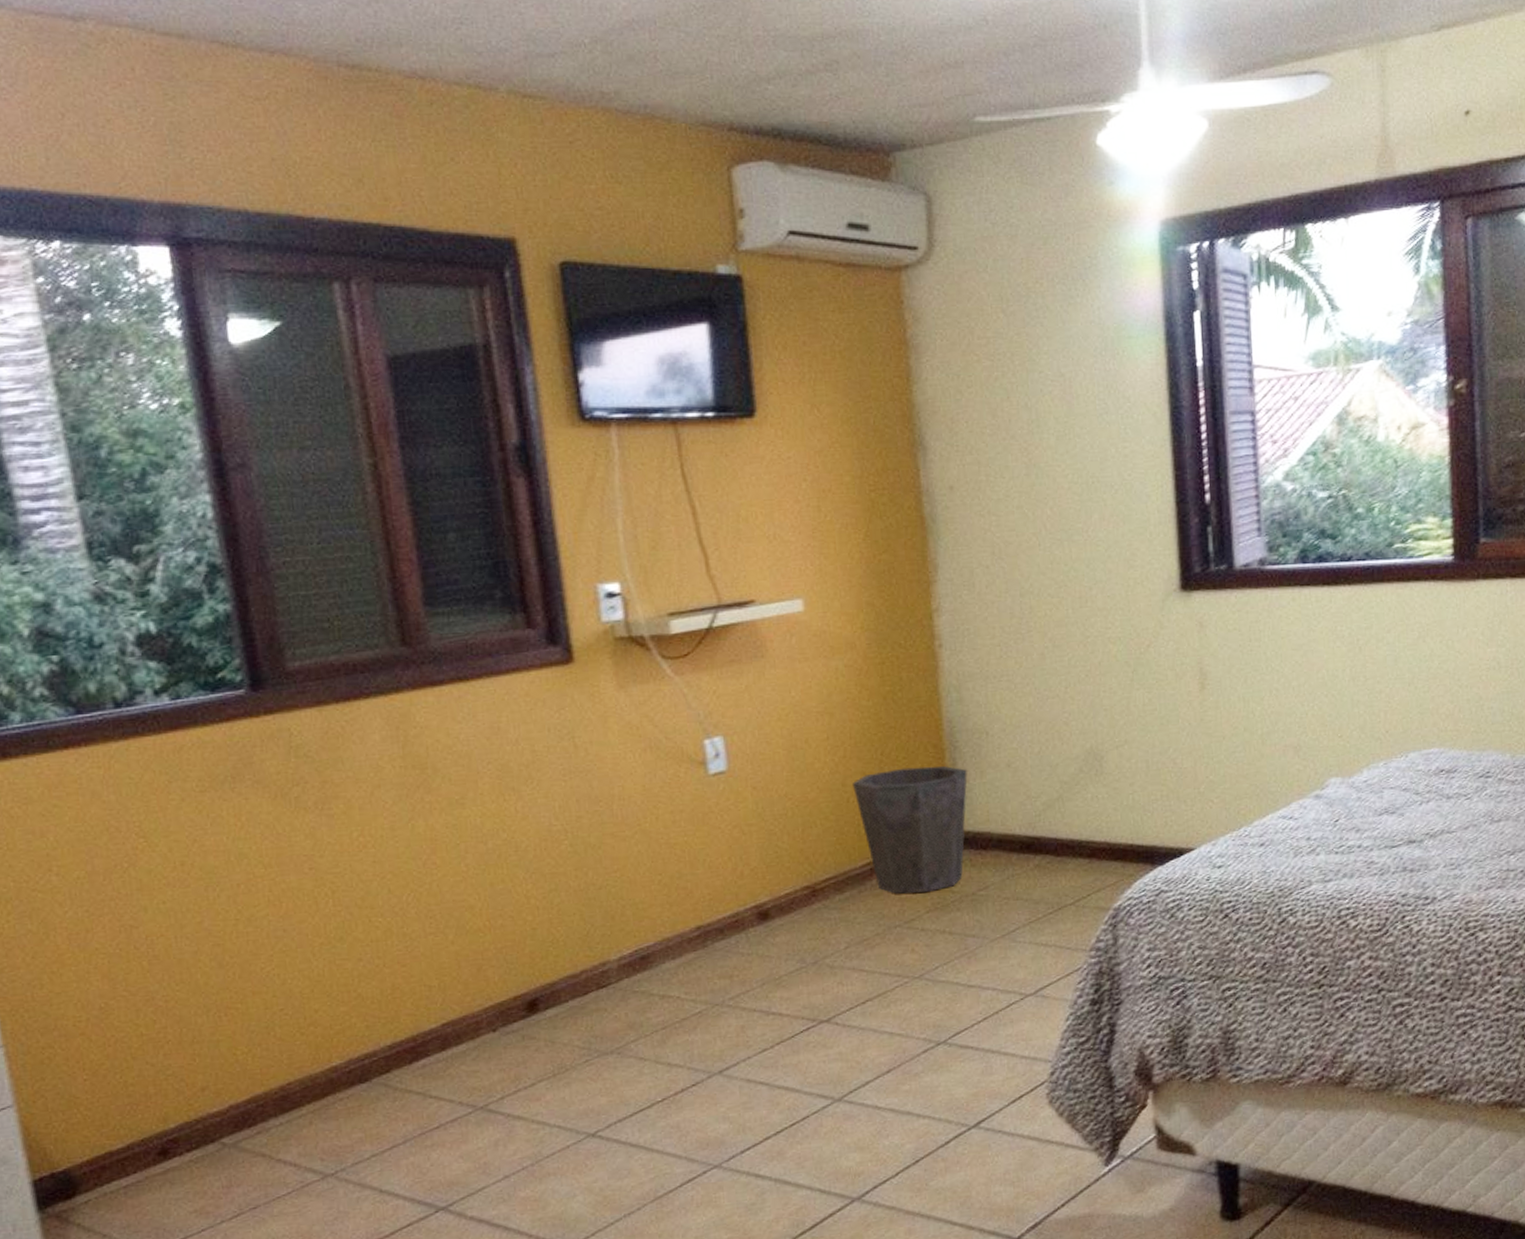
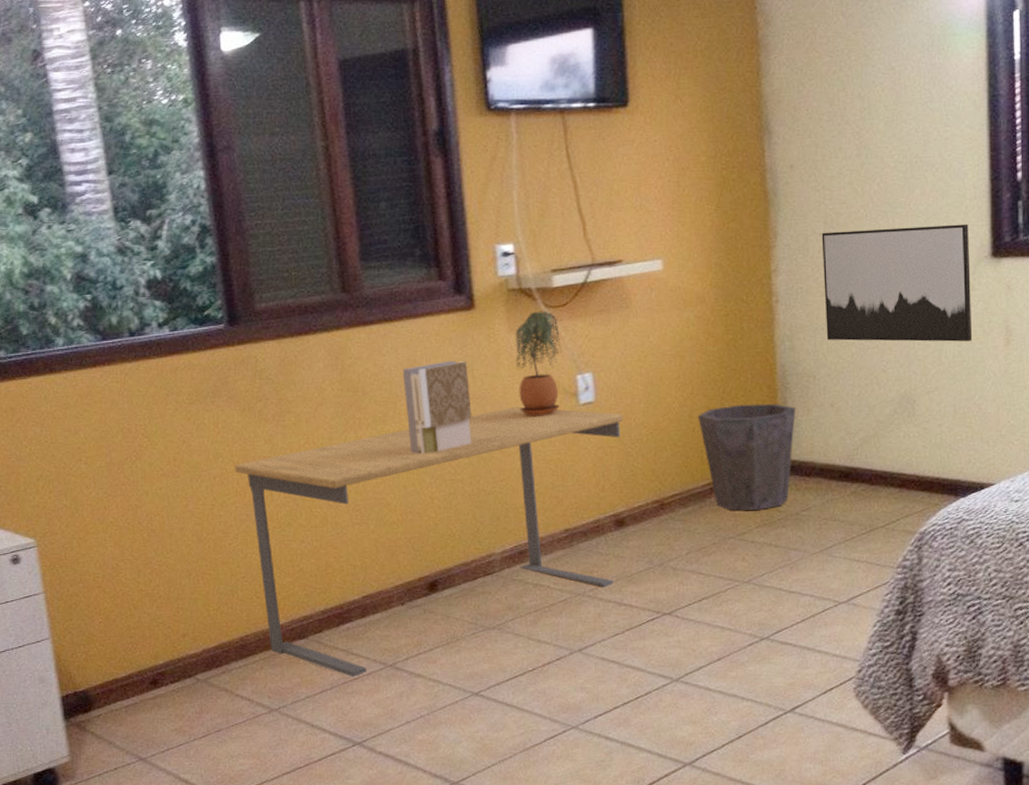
desk: none [265,780,764,1127] -> present [234,406,624,678]
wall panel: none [483,726,575,843] -> present [402,360,472,454]
potted plant: none [626,663,687,792] -> present [515,311,563,417]
wall art: none [989,552,1164,690] -> present [821,223,973,342]

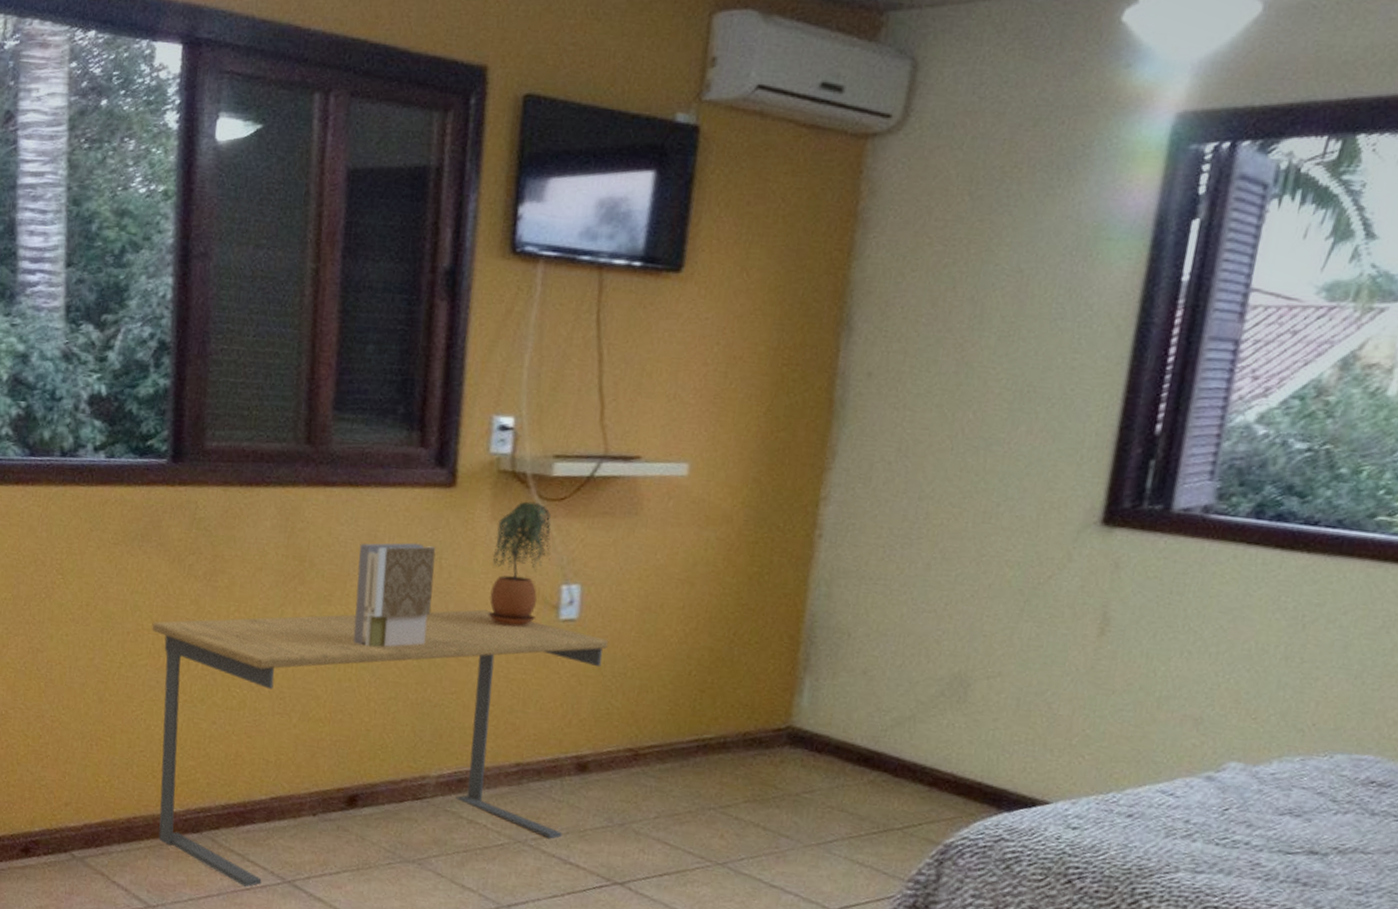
waste bin: present [698,403,796,511] -> none [697,651,819,783]
wall art: present [821,223,973,342] -> none [873,460,1080,625]

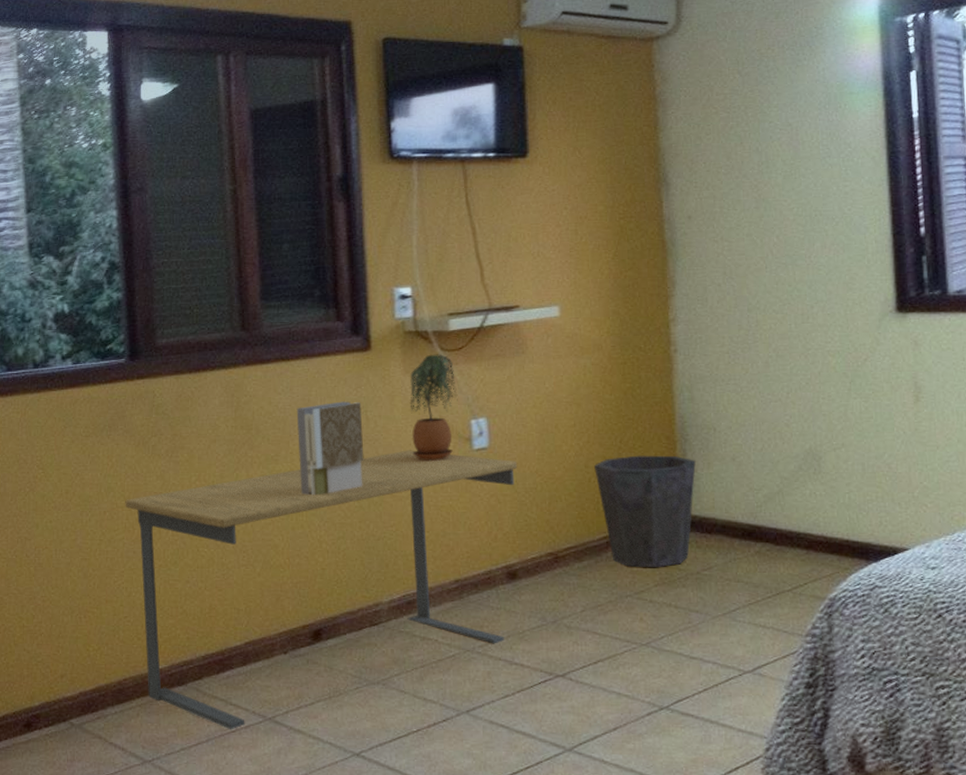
waste bin: none [697,651,819,783] -> present [594,455,696,567]

